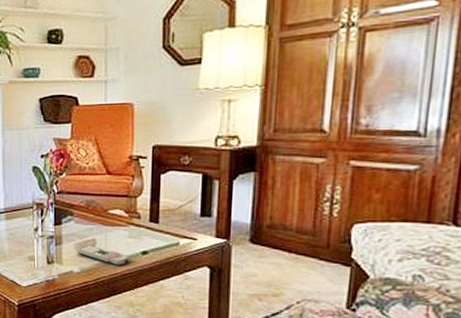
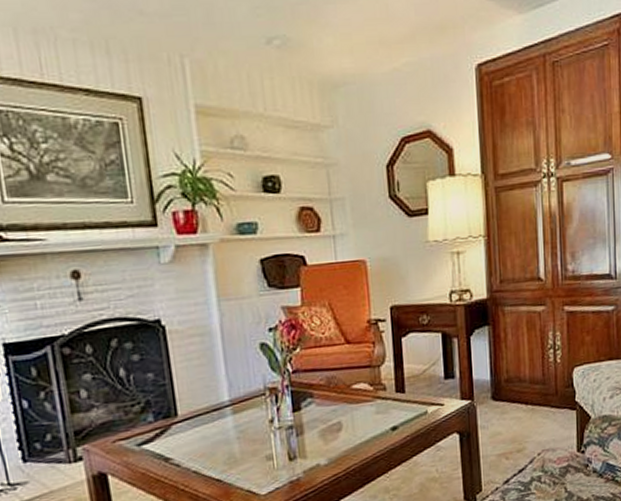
remote control: present [77,245,131,266] -> none [322,429,381,449]

